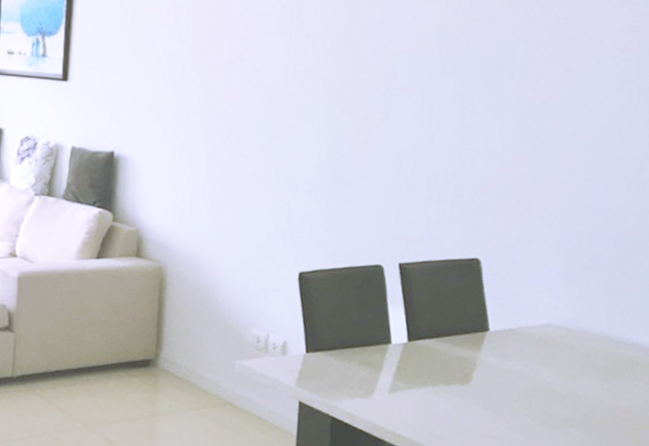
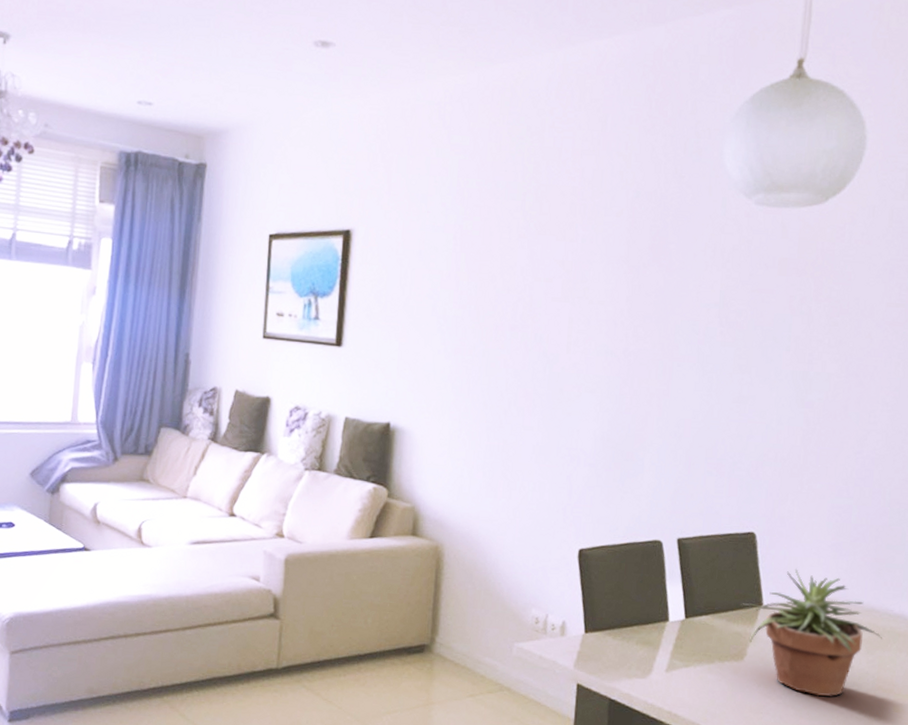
potted plant: none [466,295,618,424] -> present [741,568,882,696]

